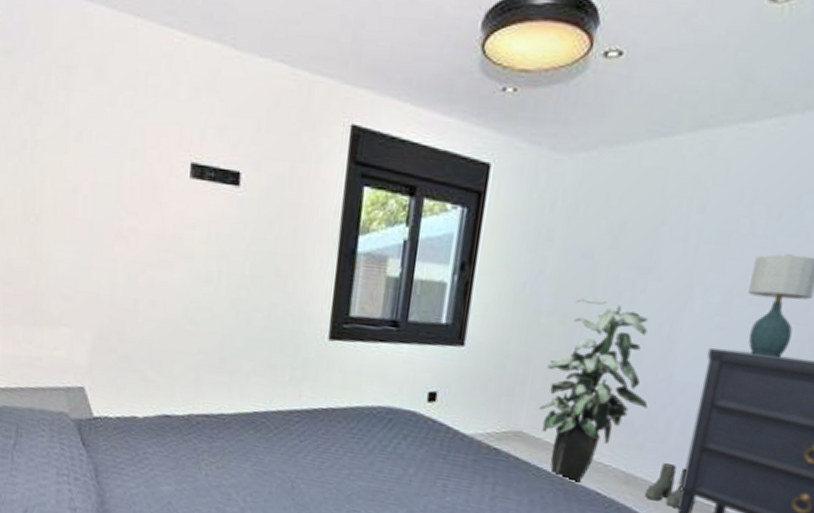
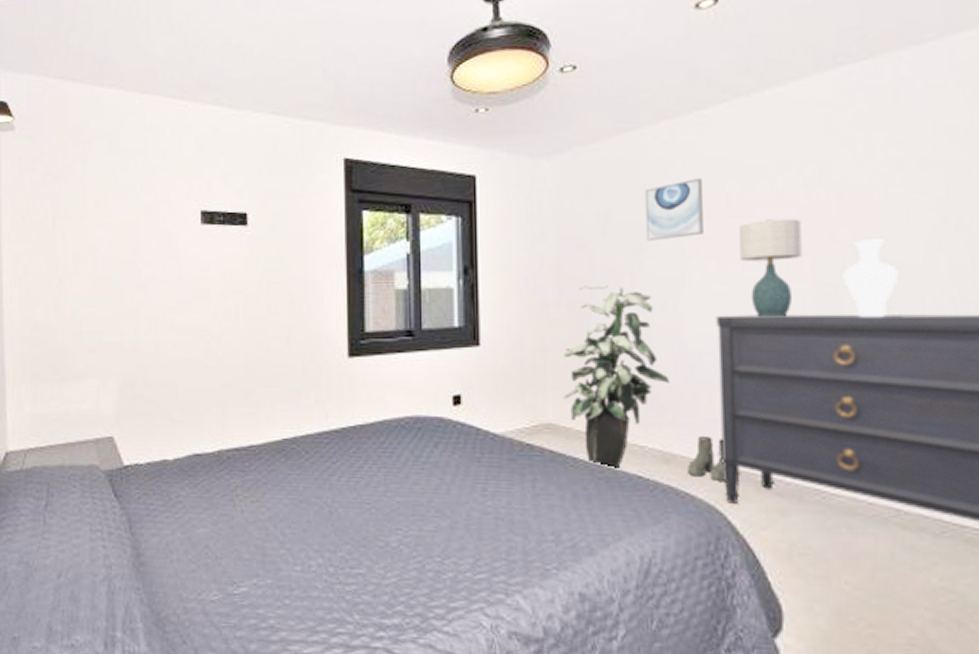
wall art: none [655,199,729,262] -> present [644,177,703,241]

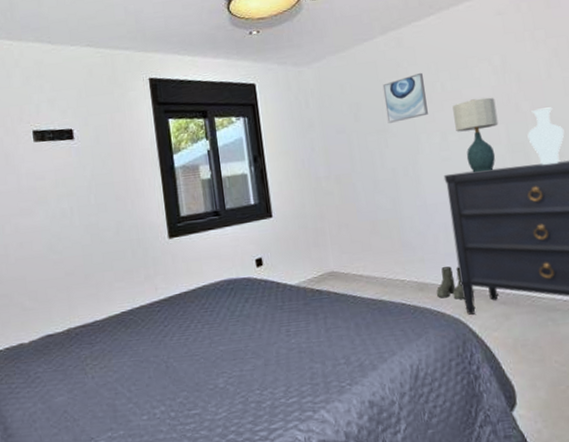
indoor plant: present [563,282,669,468] -> none [337,158,416,300]

